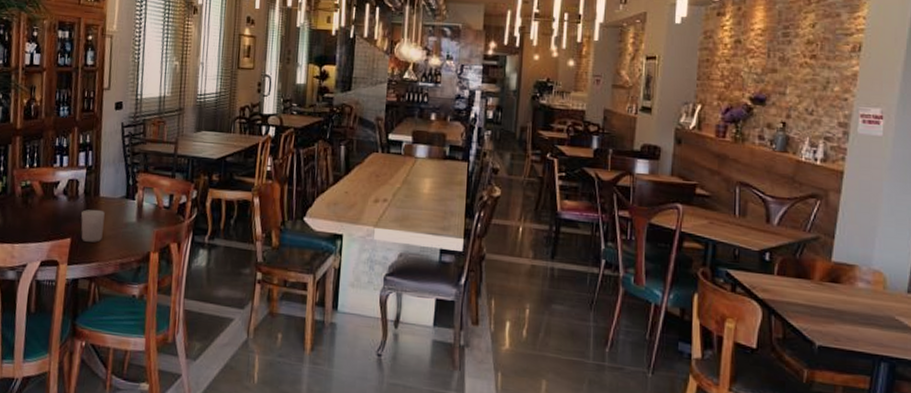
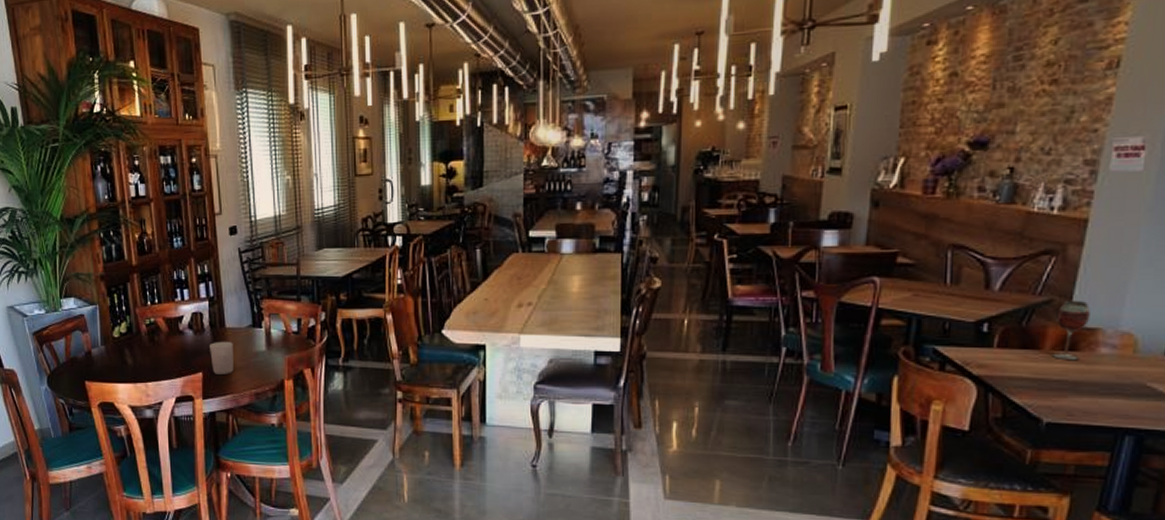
wineglass: none [821,238,850,292] -> present [1052,300,1092,361]

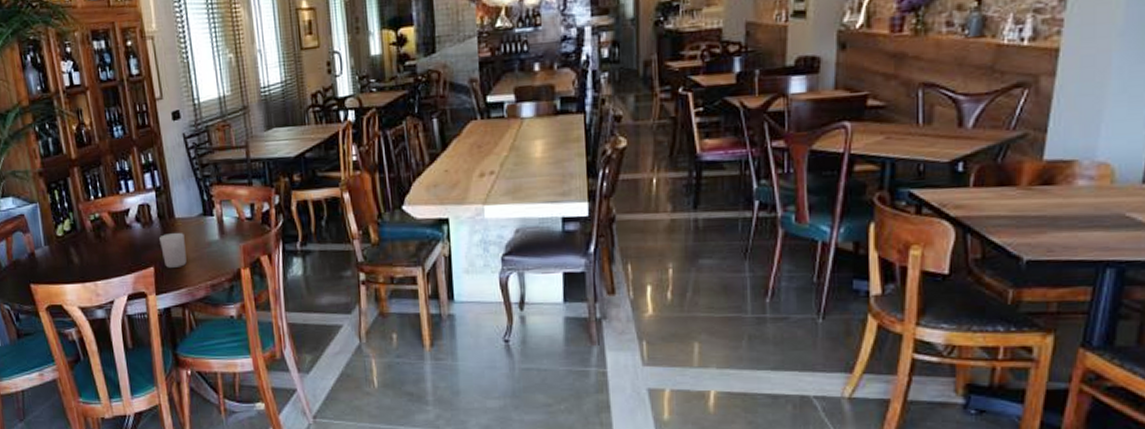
wineglass: present [1052,300,1092,361] -> none [1030,132,1067,196]

